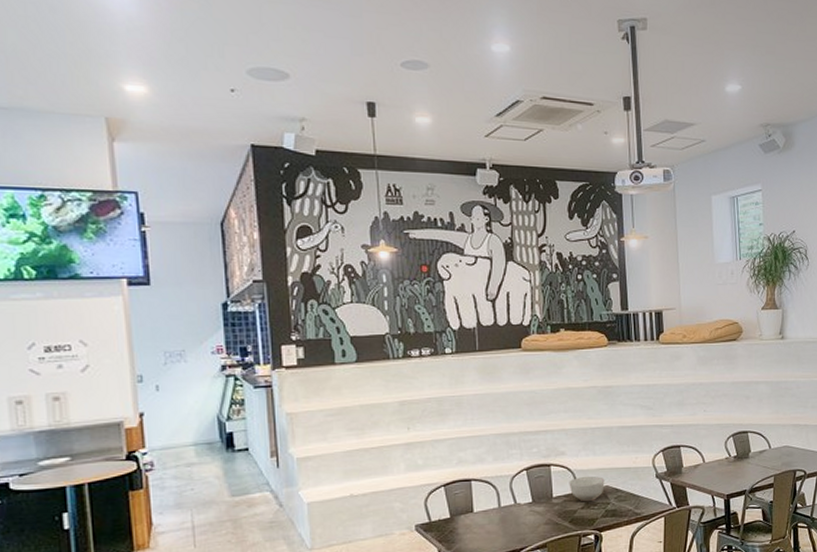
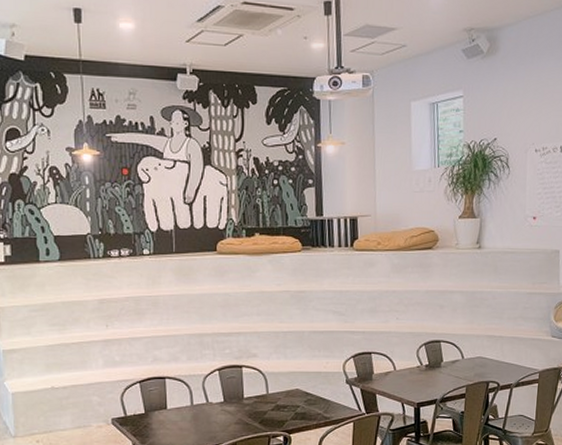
bowl: present [569,477,605,502] -> none [260,380,295,404]

